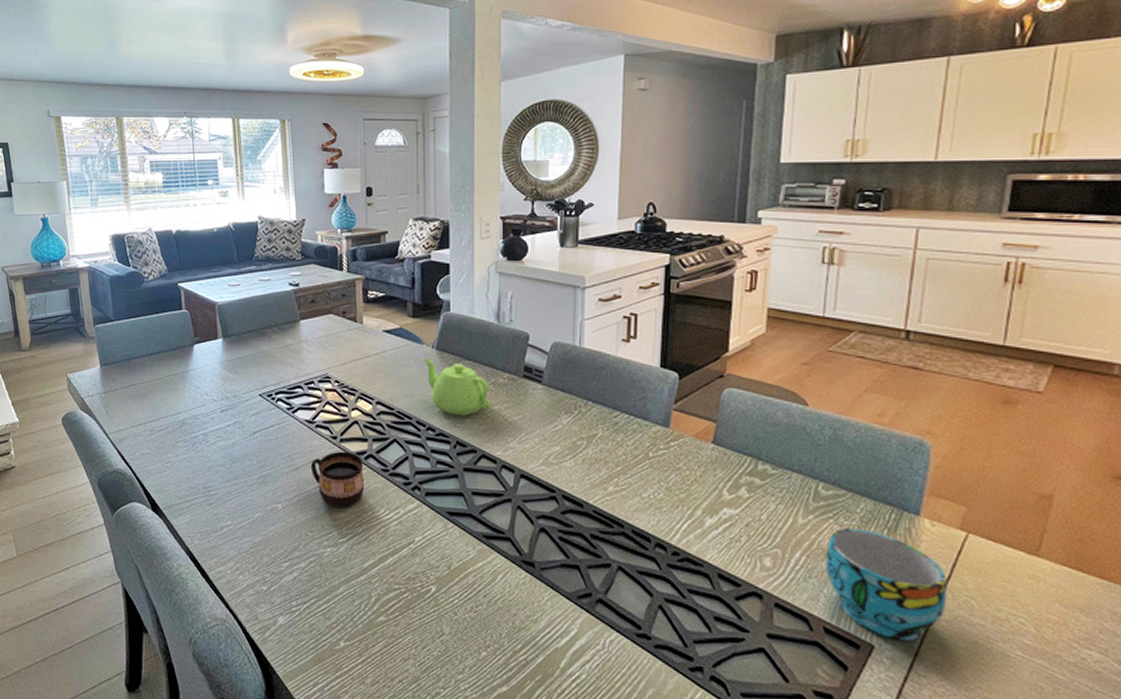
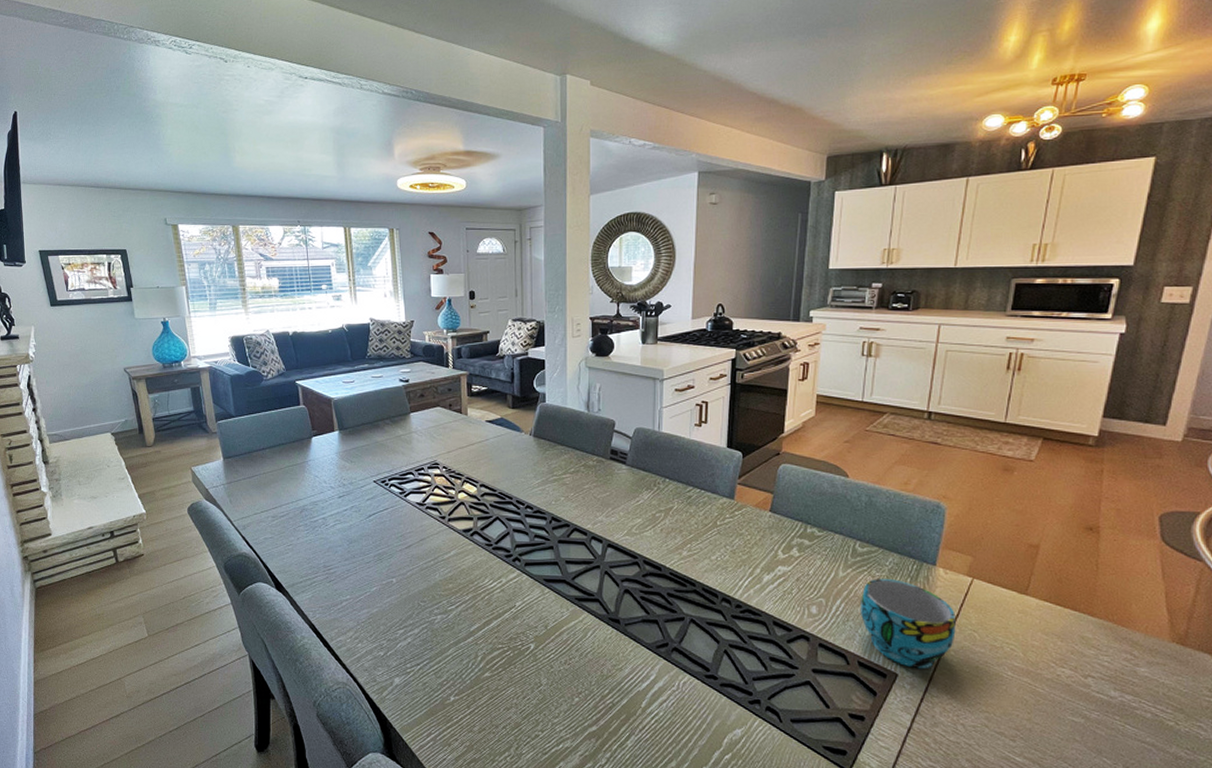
cup: present [310,451,365,508] -> none [421,529,471,580]
teapot: present [423,357,491,416] -> none [522,443,581,495]

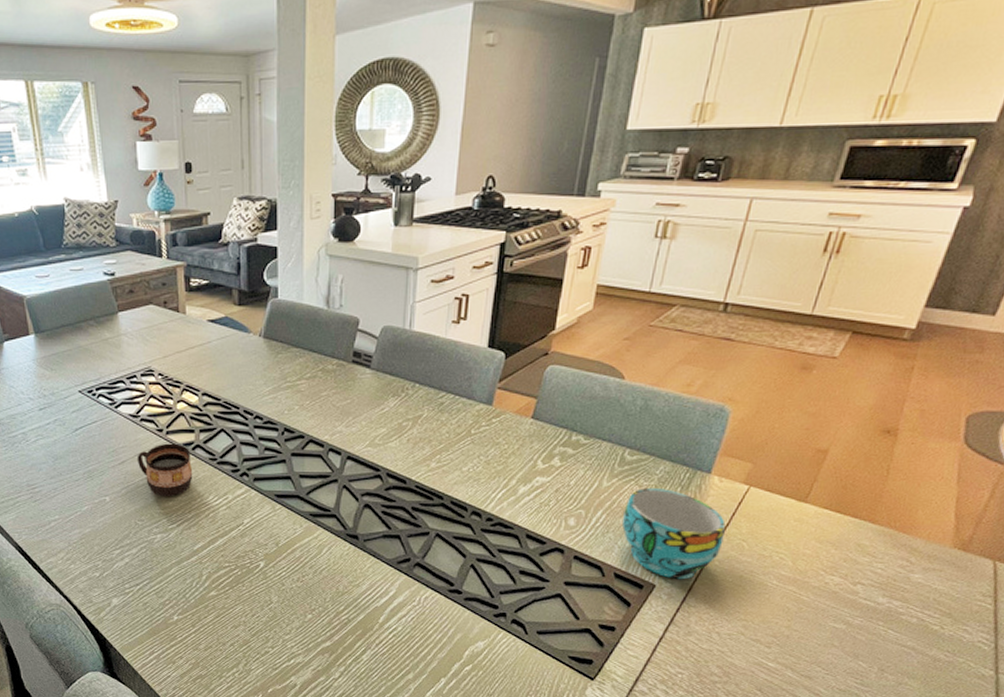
cup: none [421,529,471,580] -> present [137,443,193,497]

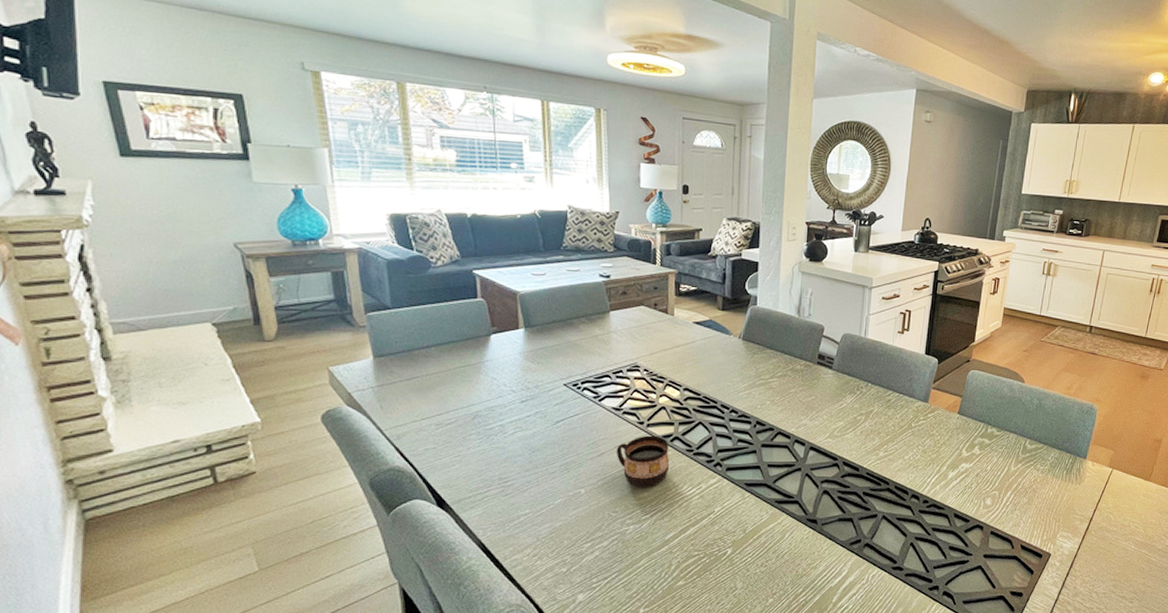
cup: present [622,487,725,580] -> none [1026,471,1098,549]

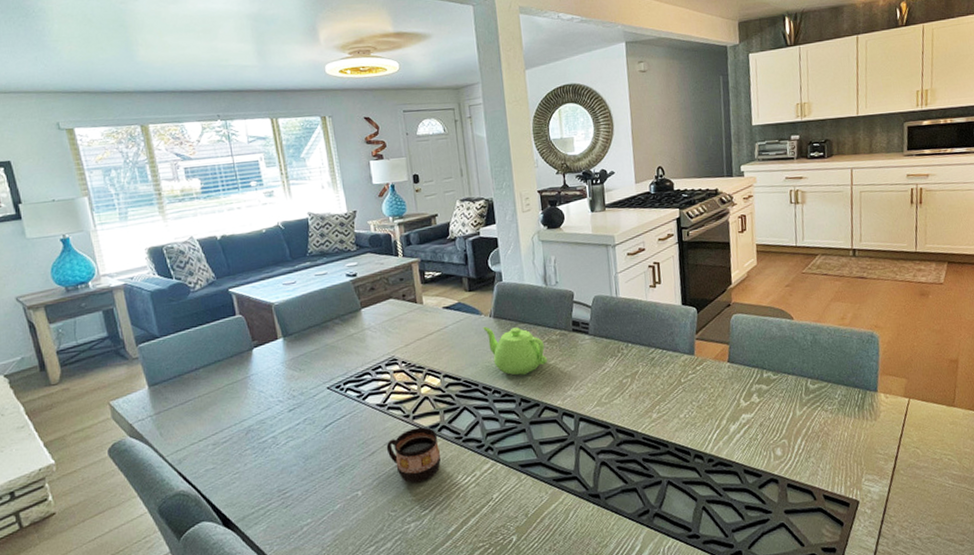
teapot: none [730,346,788,399] -> present [483,326,547,376]

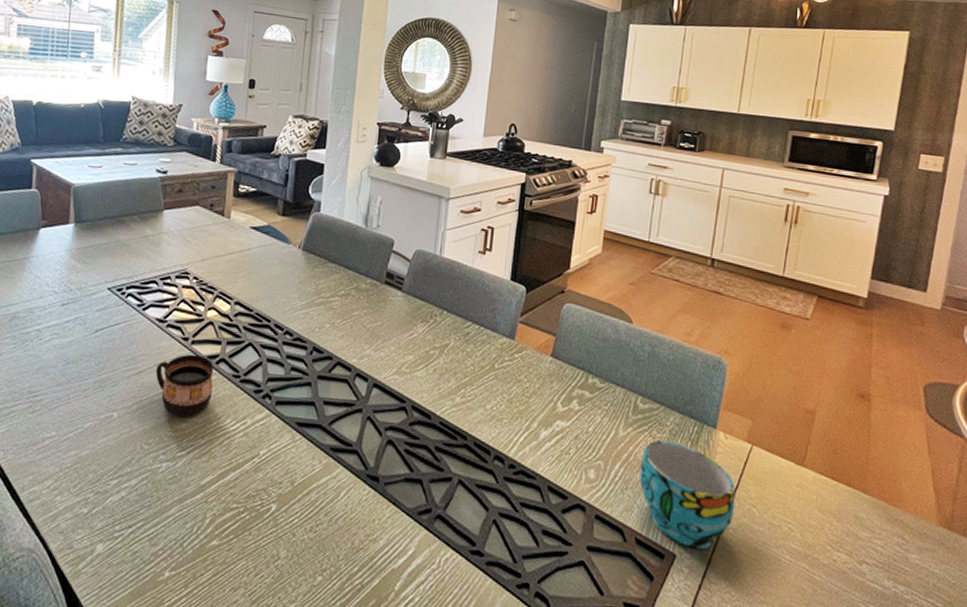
teapot: present [483,326,547,376] -> none [288,257,351,321]
cup: none [818,410,902,493] -> present [640,440,735,550]

